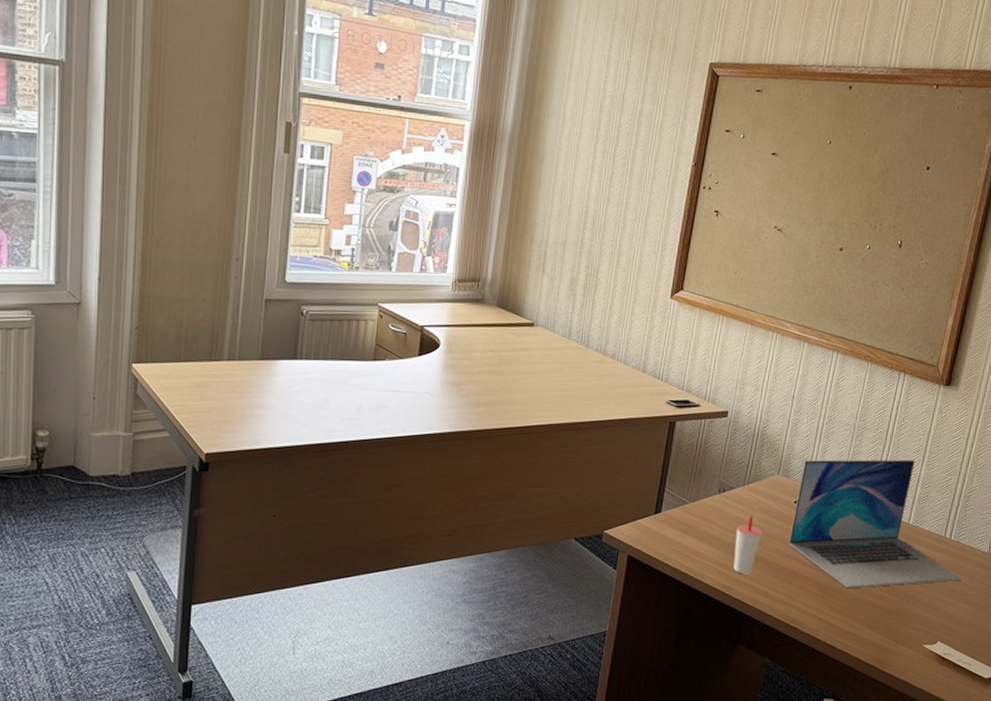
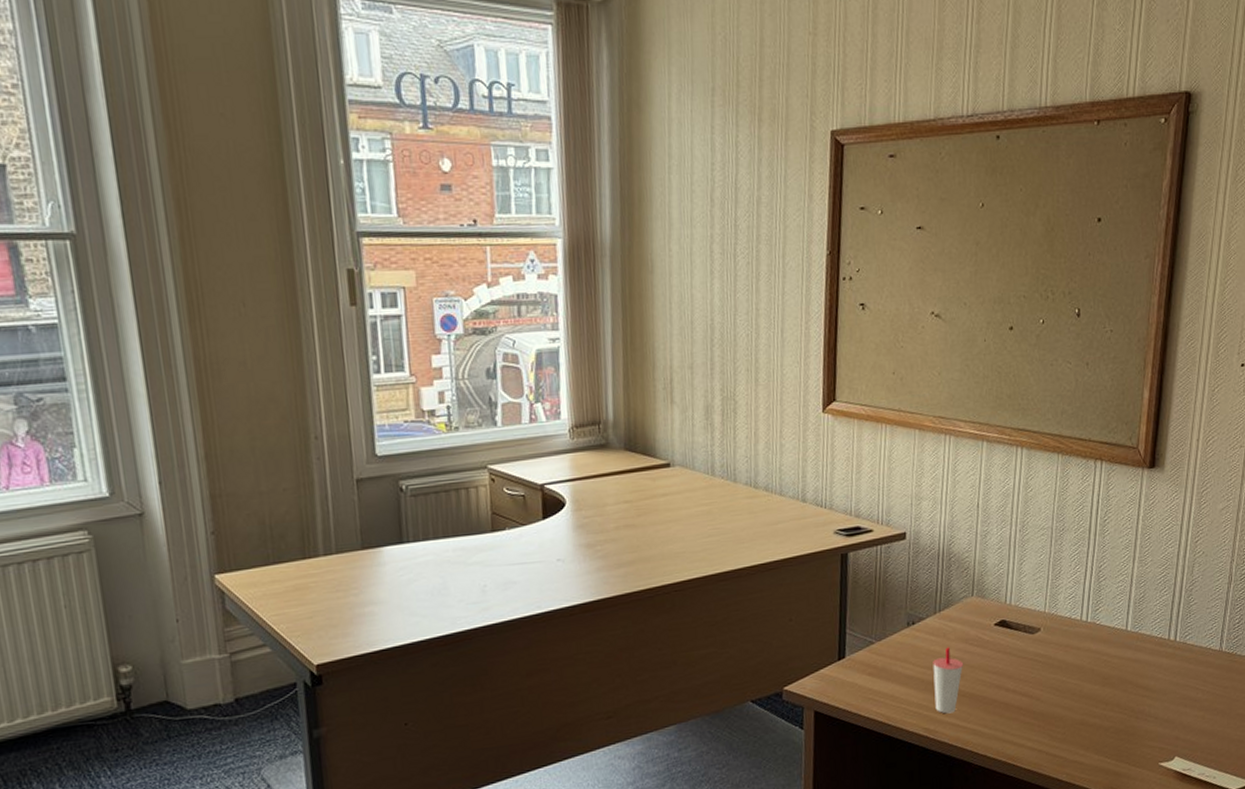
laptop: present [789,459,962,589] -> none [994,557,1194,713]

